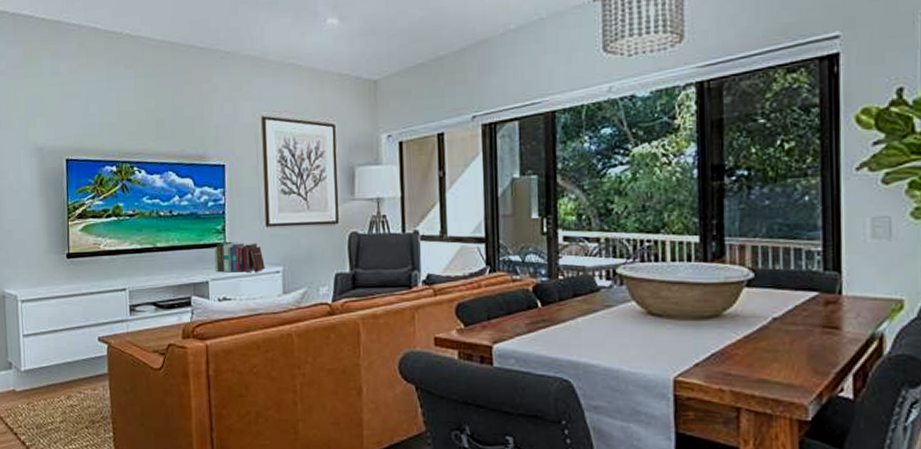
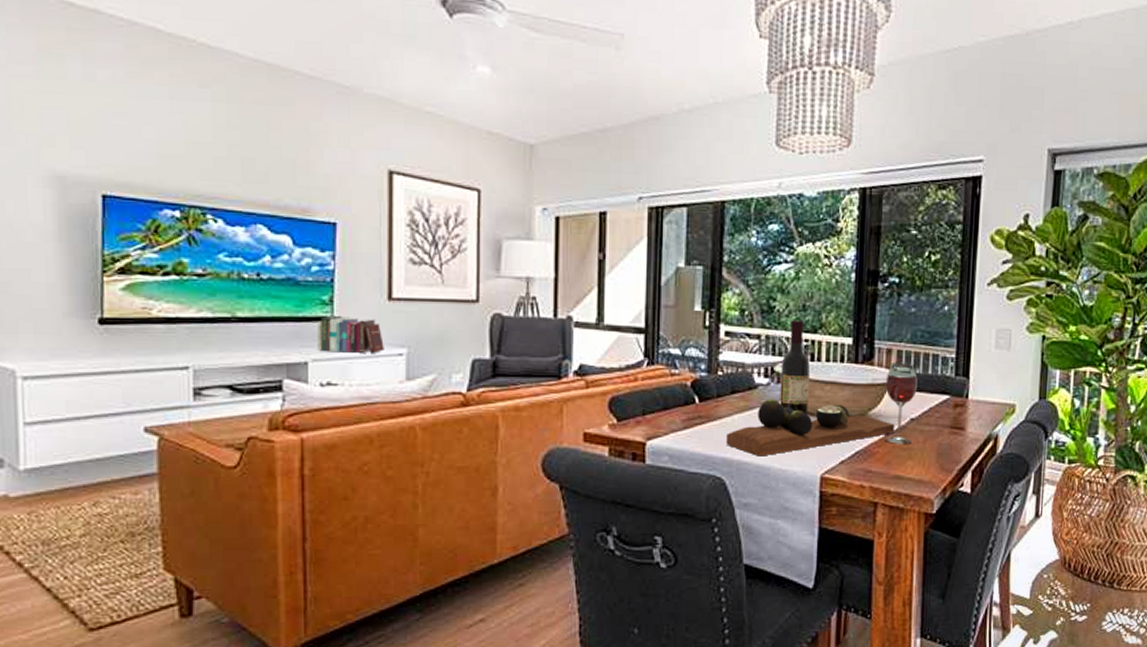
decorative tray: none [571,301,755,359] -> present [726,399,895,456]
wine bottle: none [623,221,655,317] -> present [780,320,810,415]
wineglass: none [740,259,778,345] -> present [885,363,917,444]

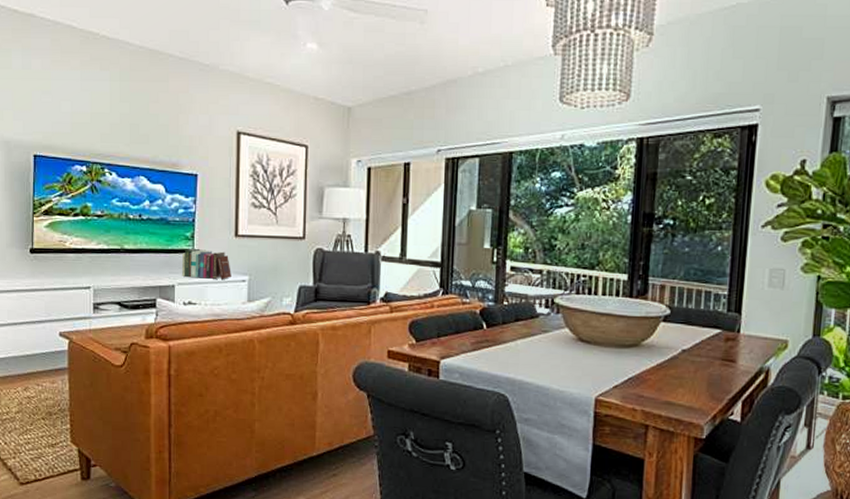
decorative tray: present [726,399,895,456] -> none [510,327,667,378]
wine bottle: present [780,320,810,415] -> none [559,257,587,343]
wineglass: present [885,363,917,444] -> none [658,298,690,373]

